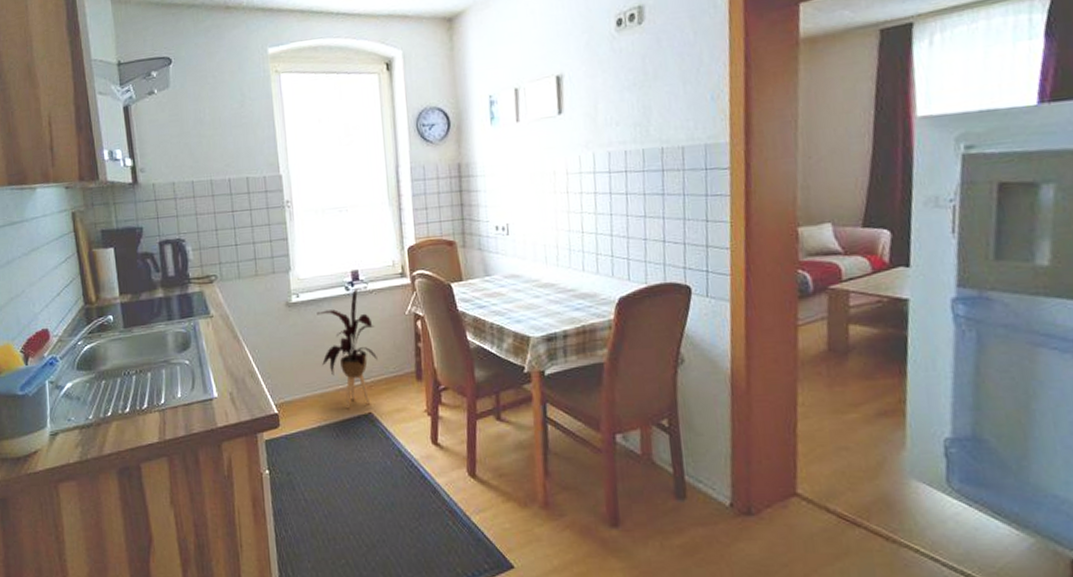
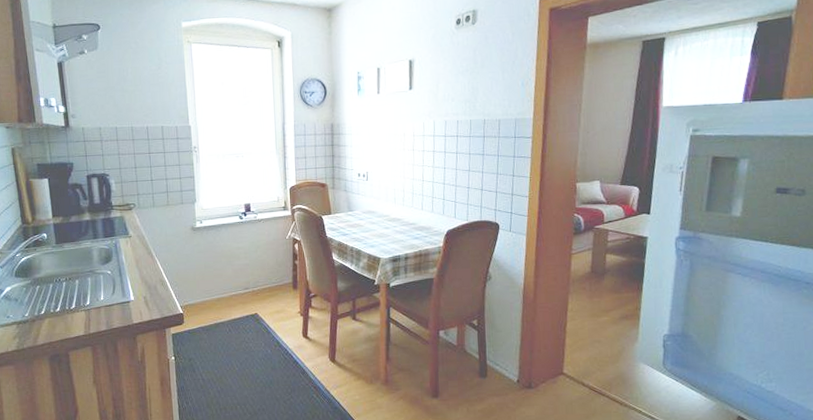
house plant: present [317,288,377,409] -> none [216,218,263,311]

